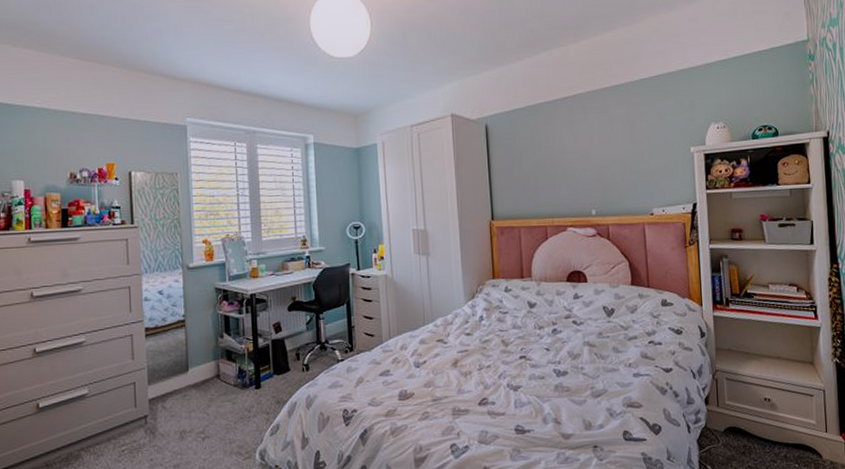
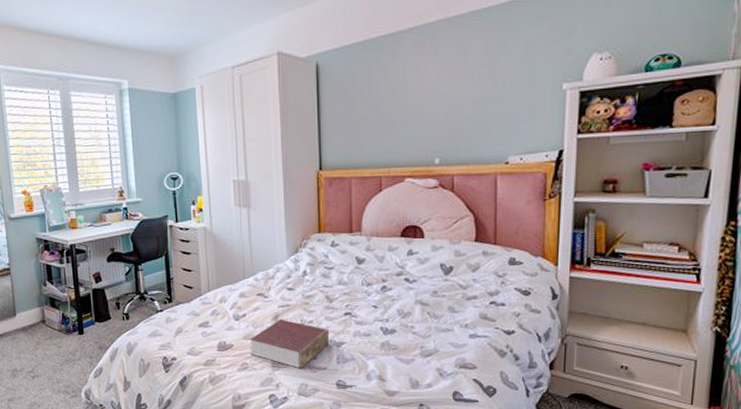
book: none [431,364,508,415] -> present [250,319,330,369]

